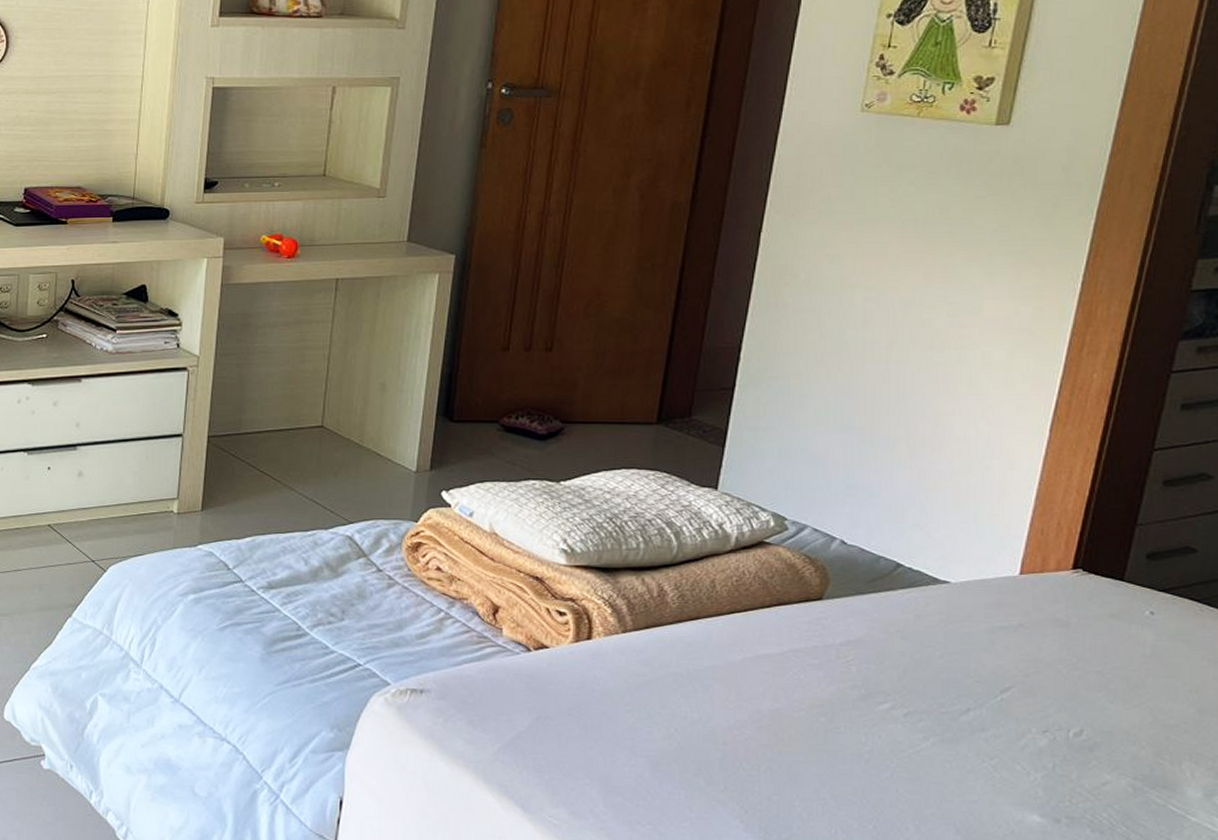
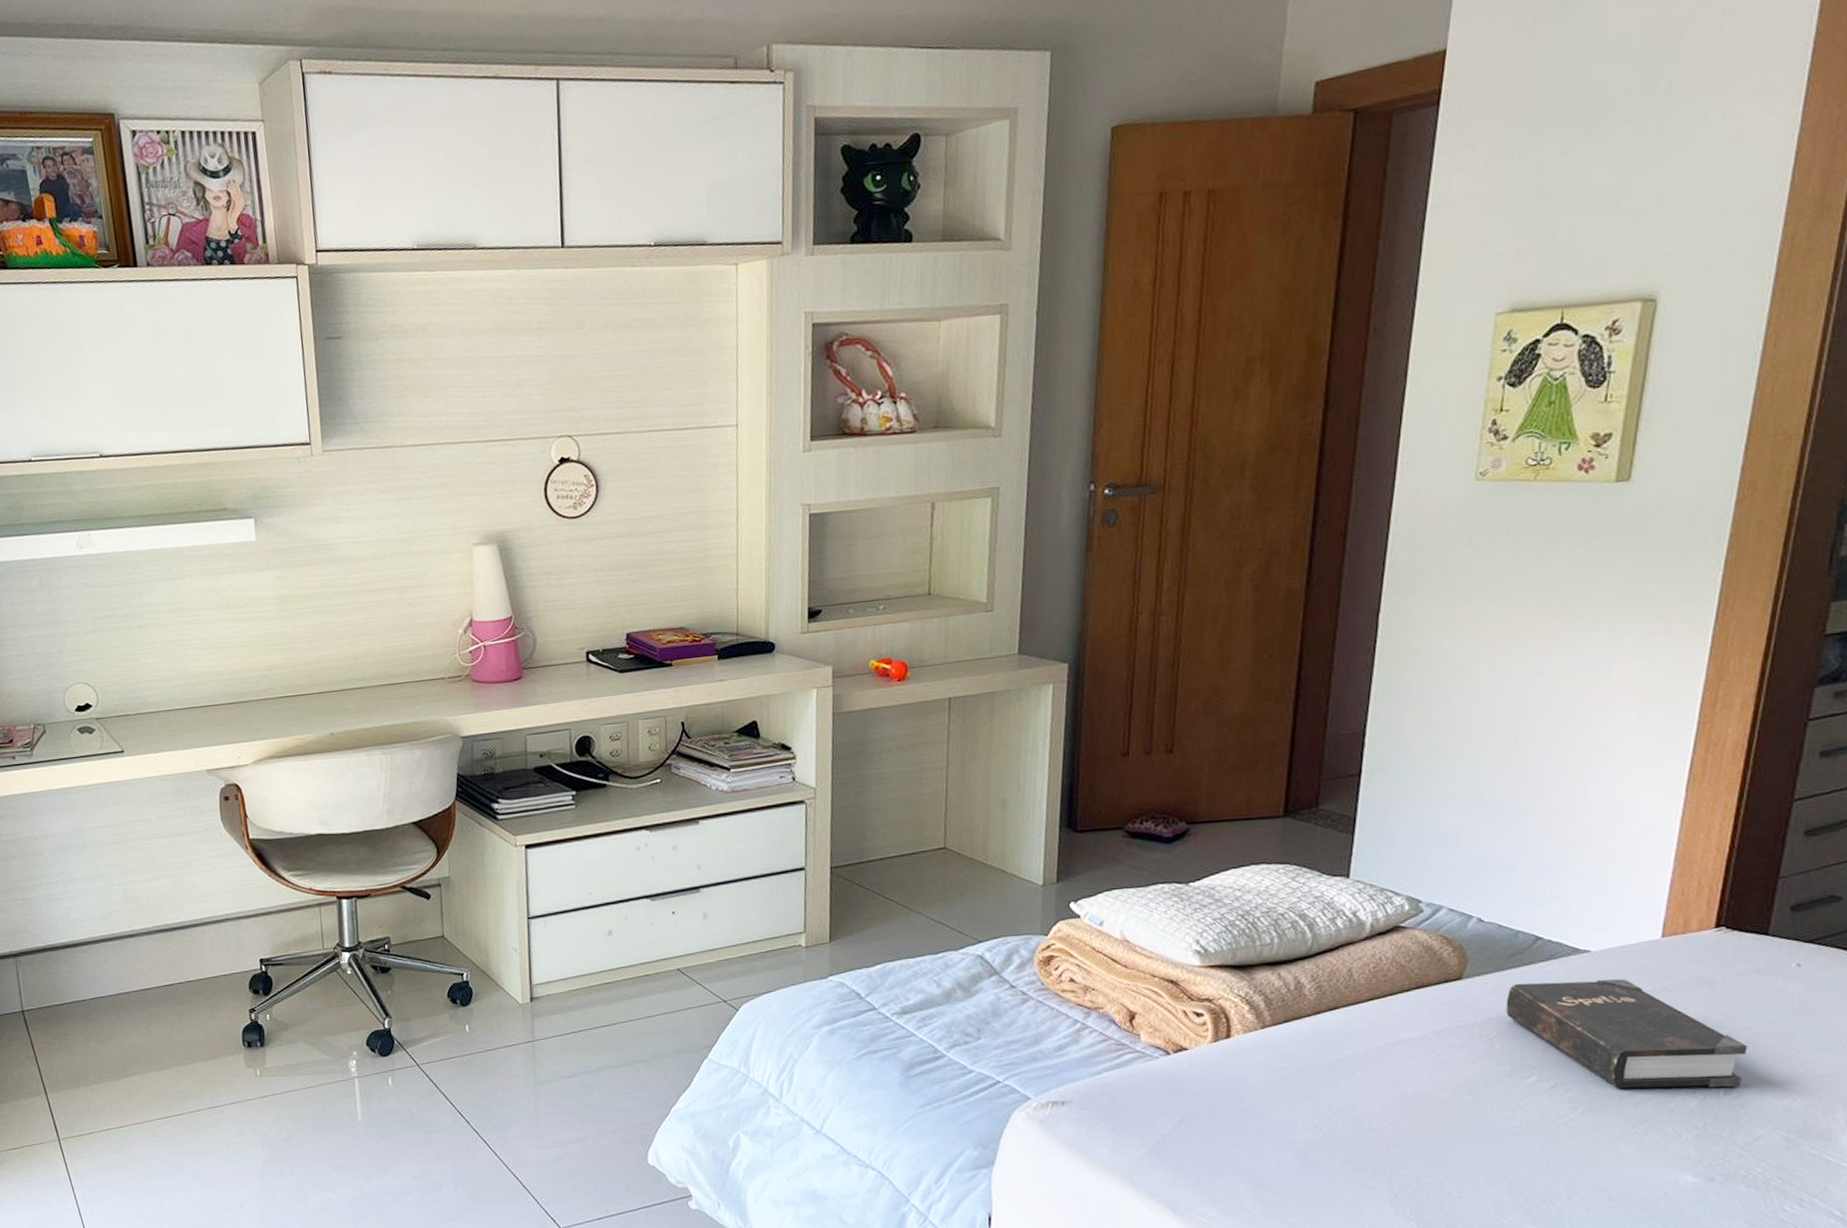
hardback book: none [864,608,1099,730] -> present [1506,978,1748,1089]

